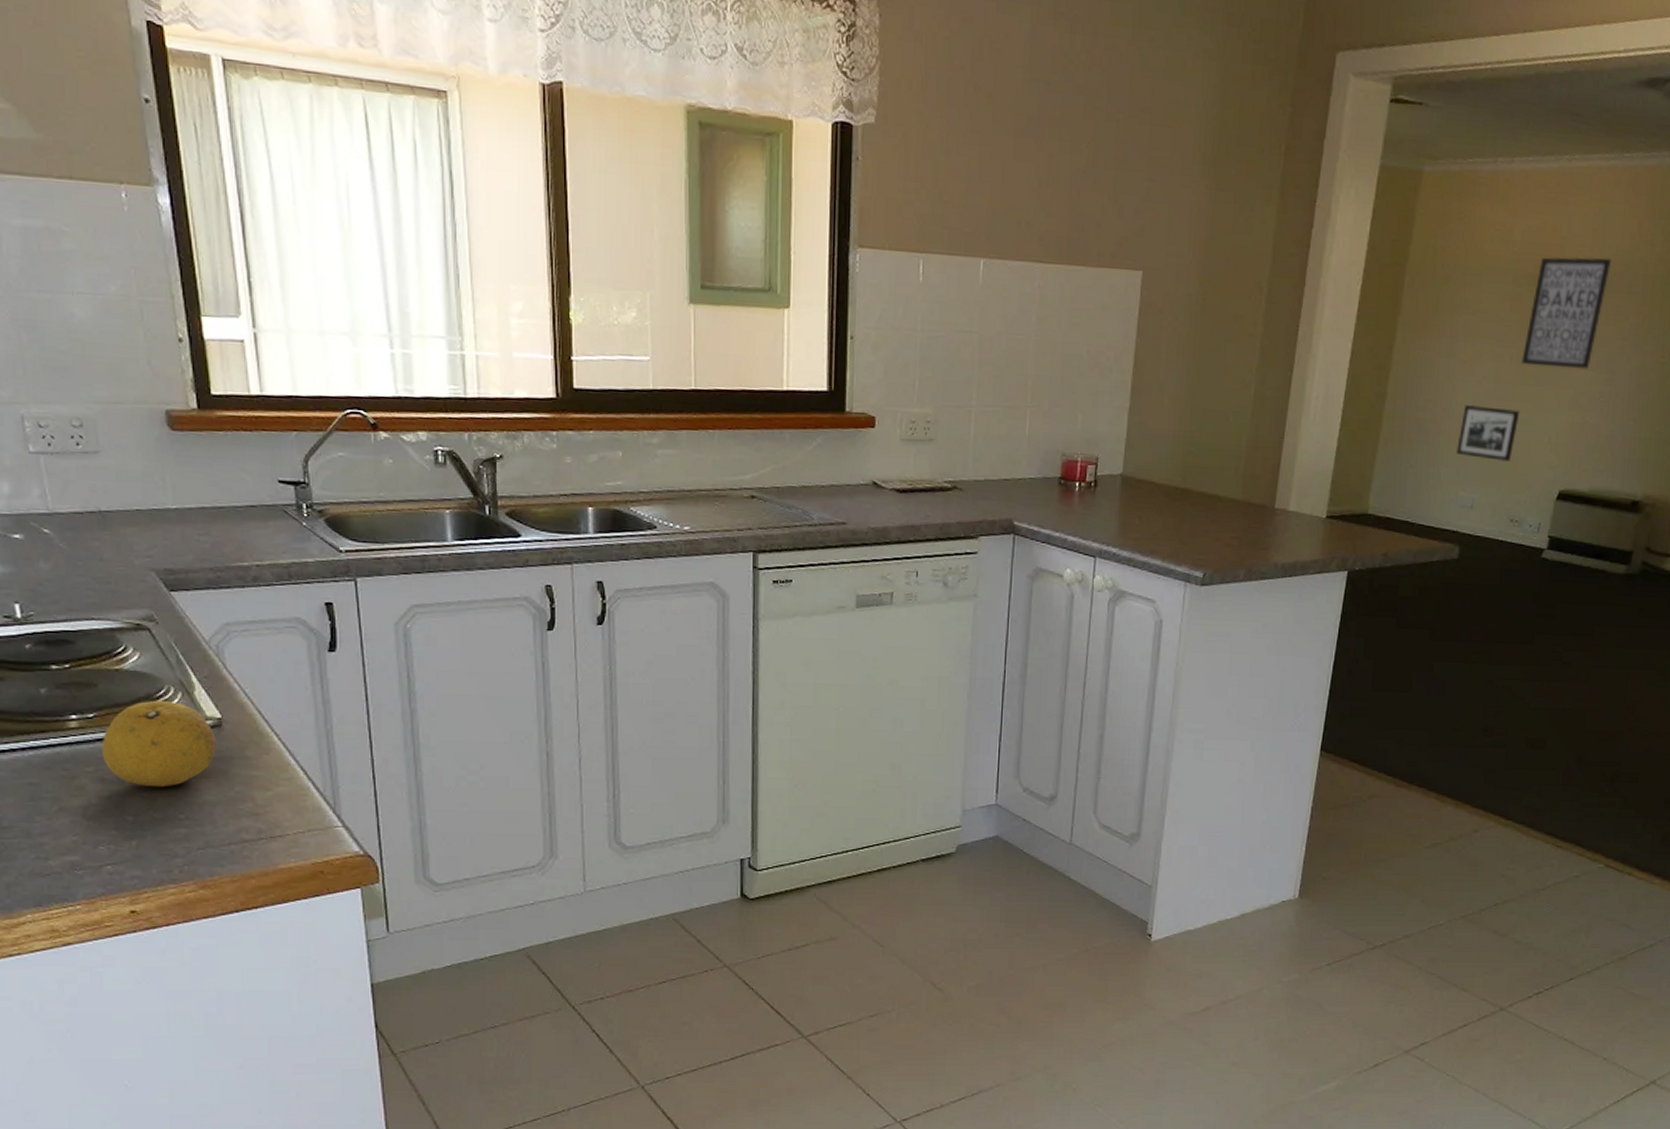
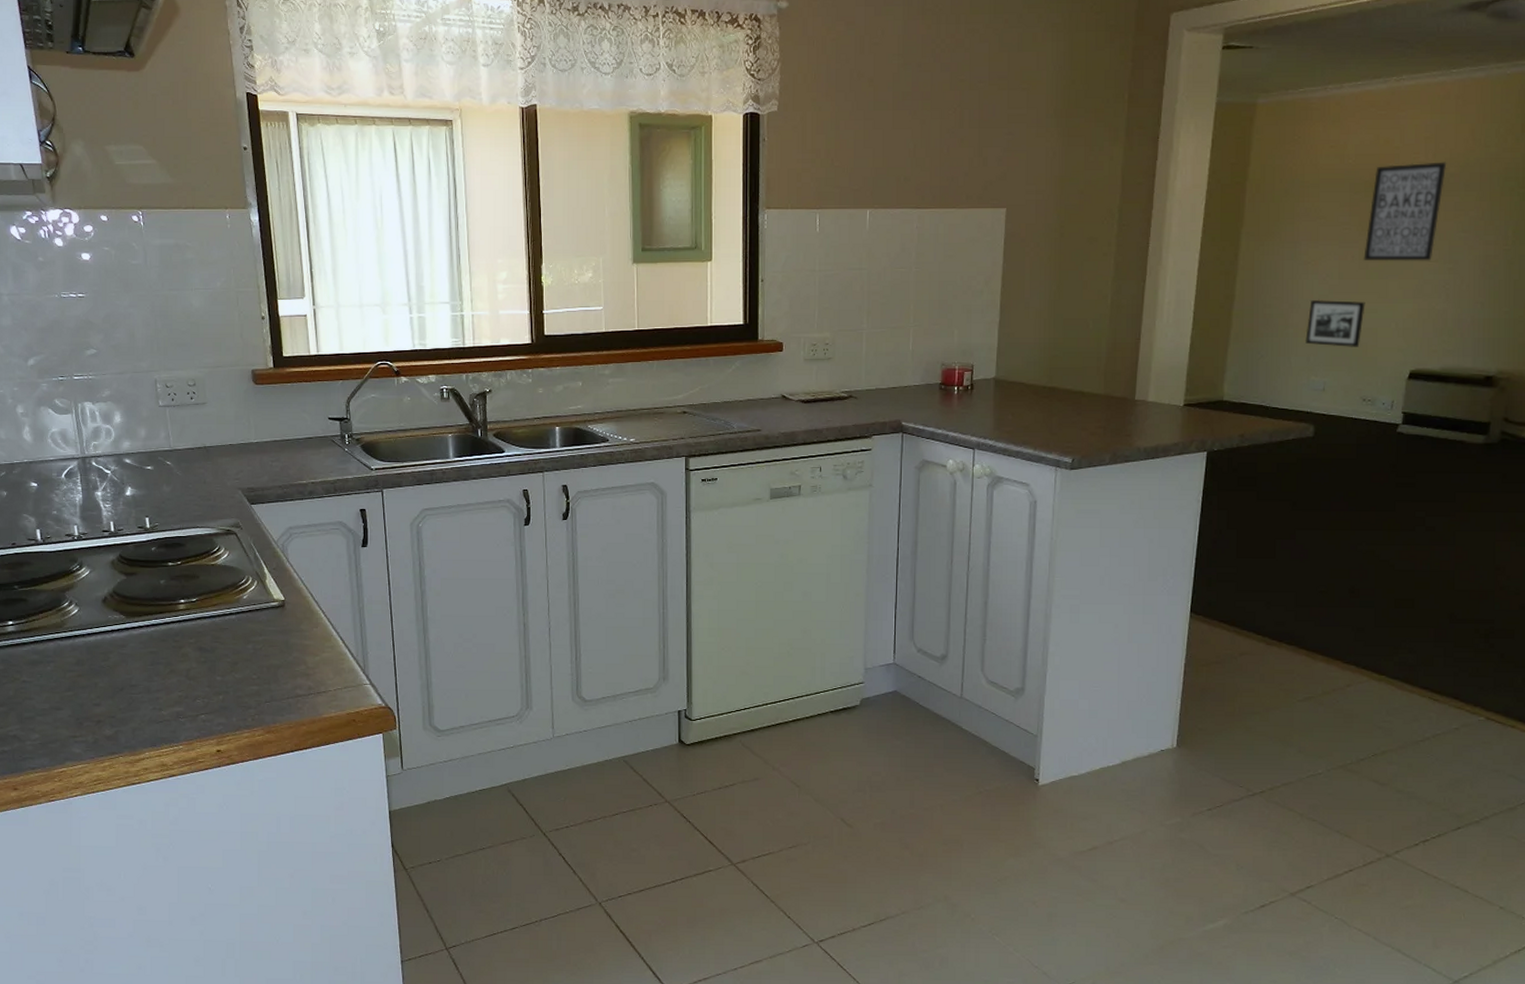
fruit: present [101,700,216,788] -> none [200,587,280,654]

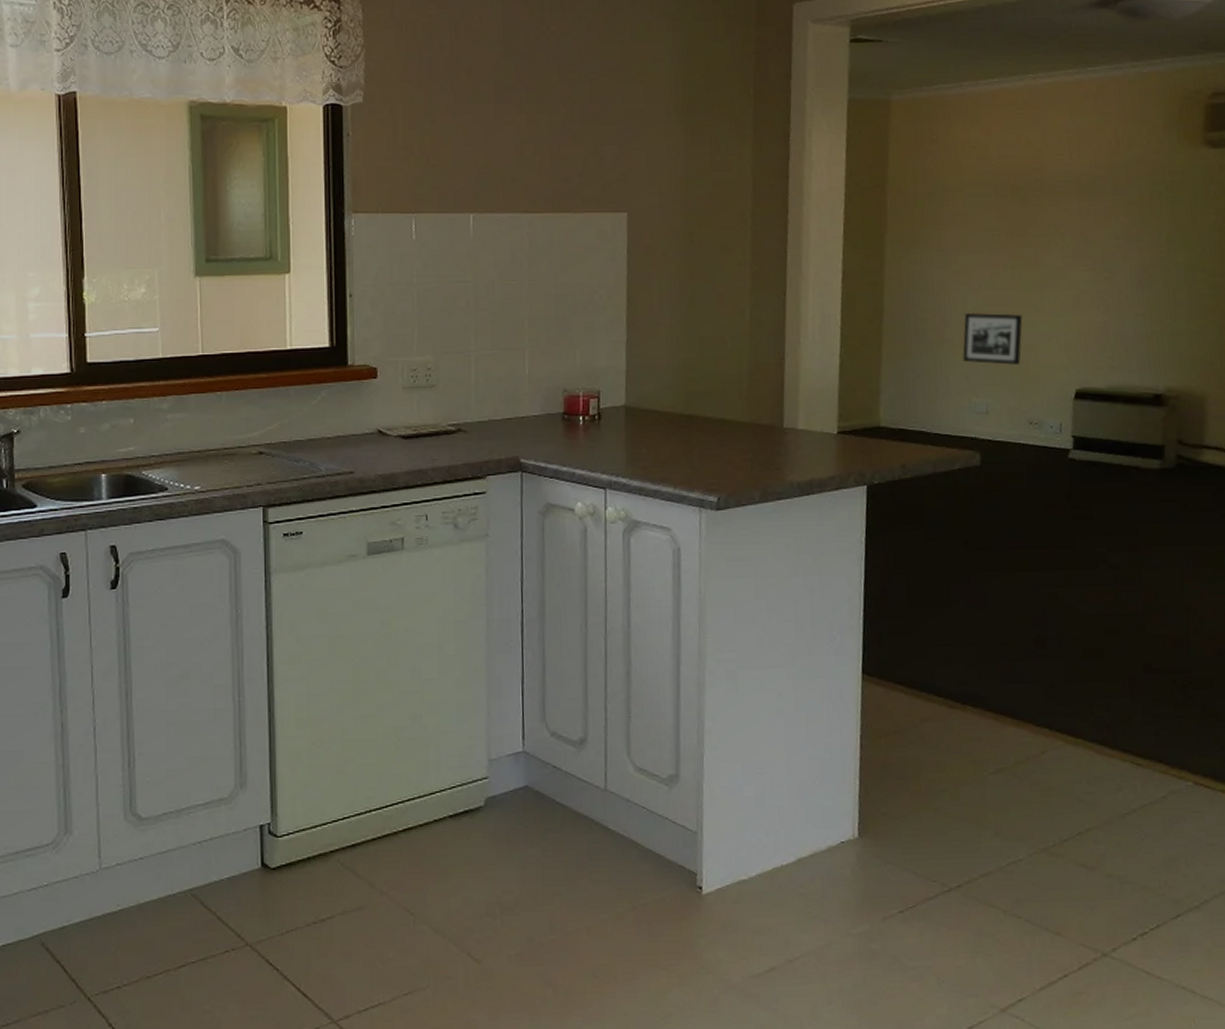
wall art: present [1363,162,1447,261] -> none [1016,164,1093,271]

